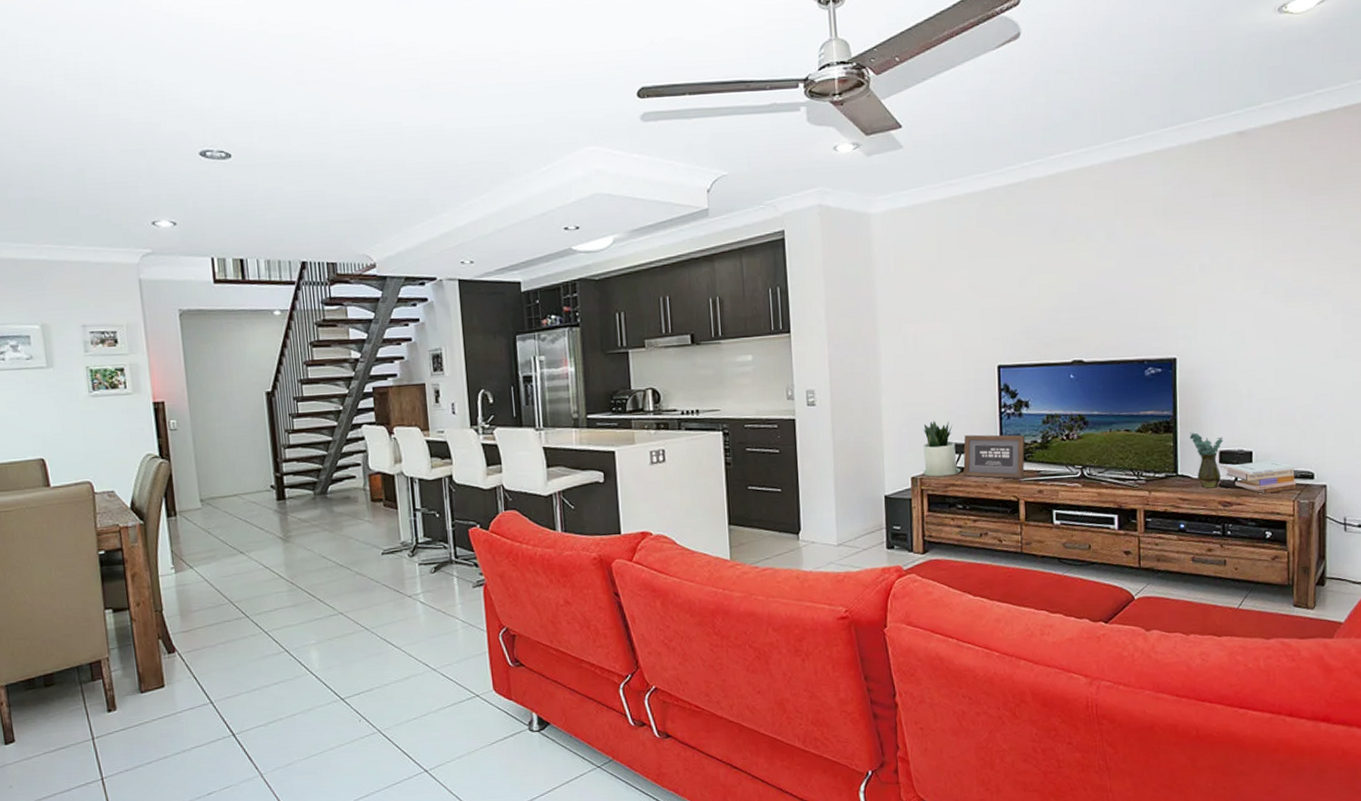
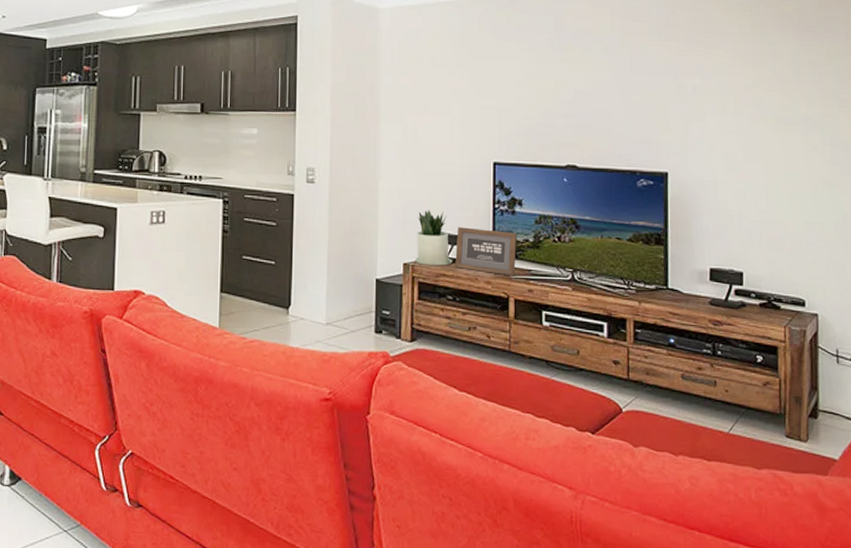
vase: present [1189,431,1223,489] -> none [680,246,714,305]
books: present [1225,460,1299,494] -> none [716,282,789,317]

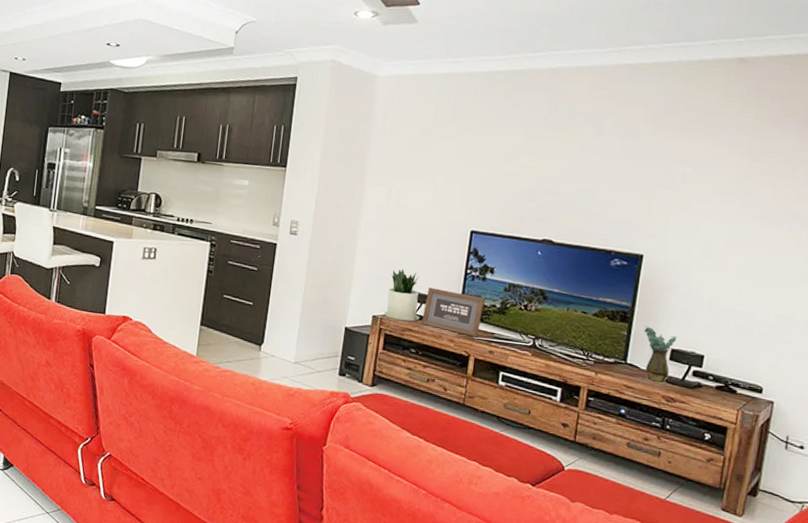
vase: none [680,246,714,305] -> present [644,325,677,383]

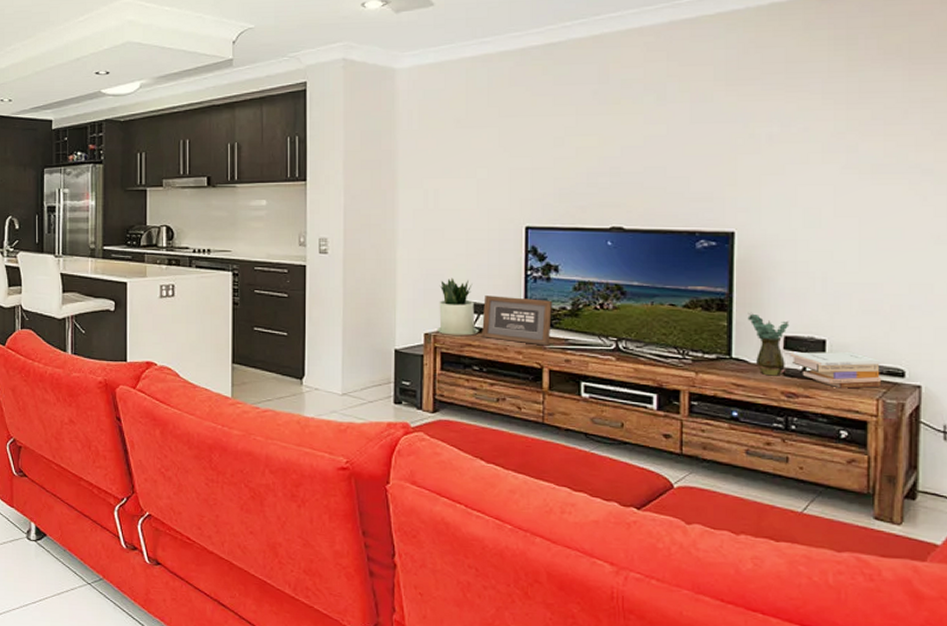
books: none [674,363,748,400] -> present [791,351,885,389]

